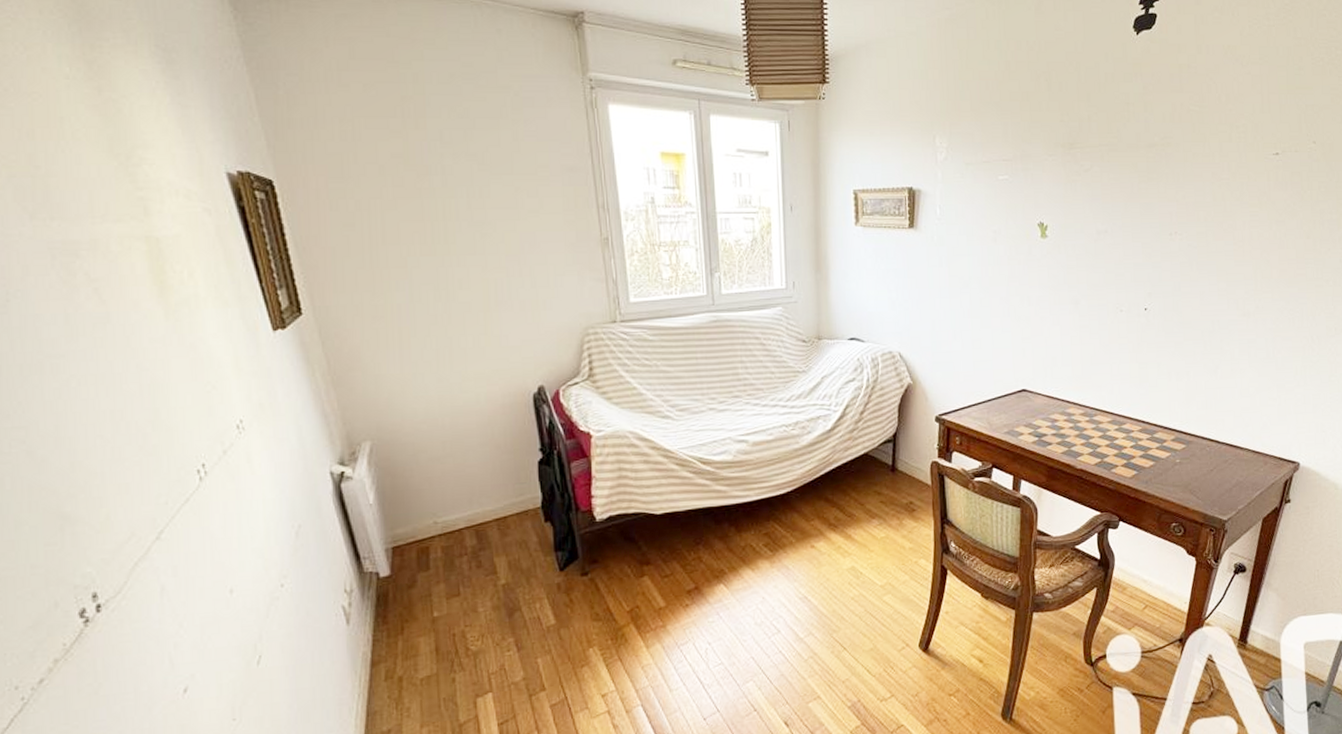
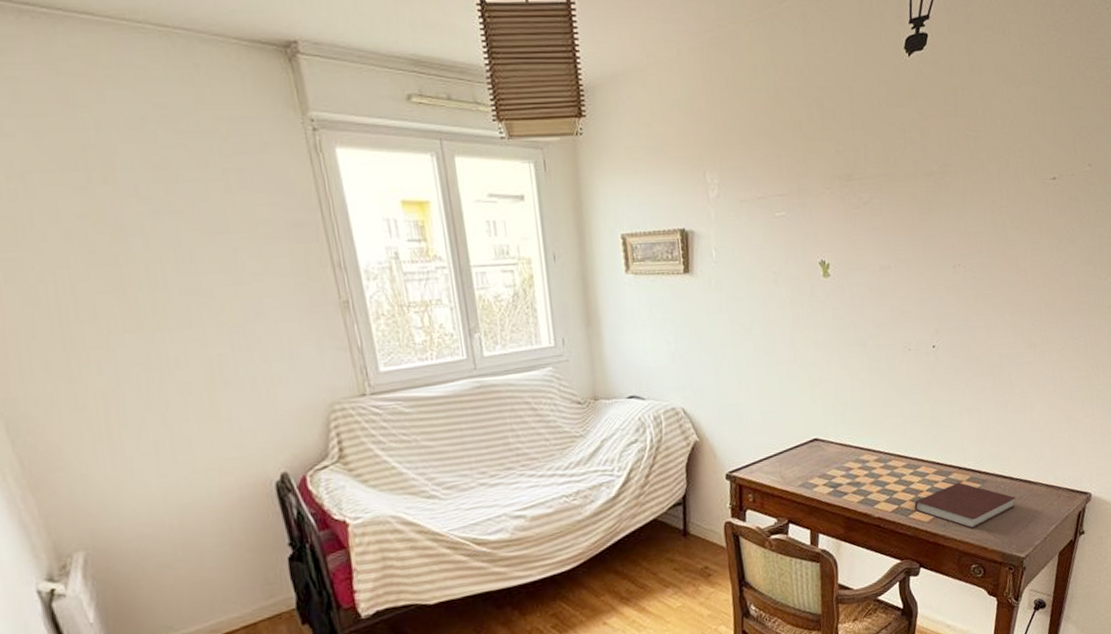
notebook: none [1117,441,1221,488] -> present [914,482,1016,529]

